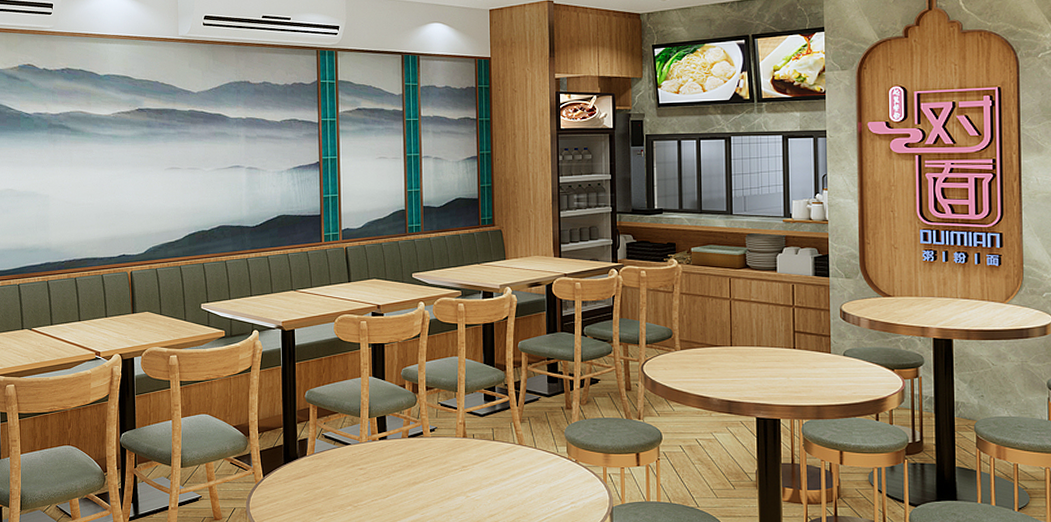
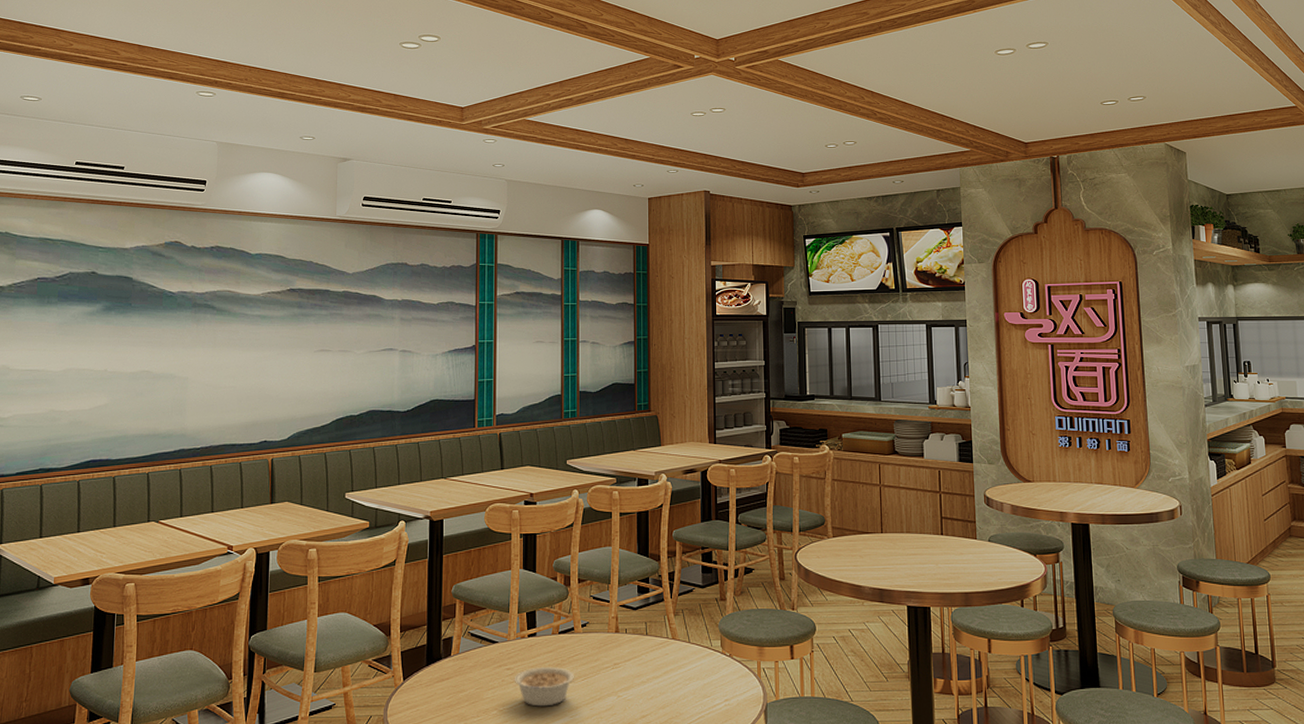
legume: none [366,468,425,504] -> present [514,667,575,707]

